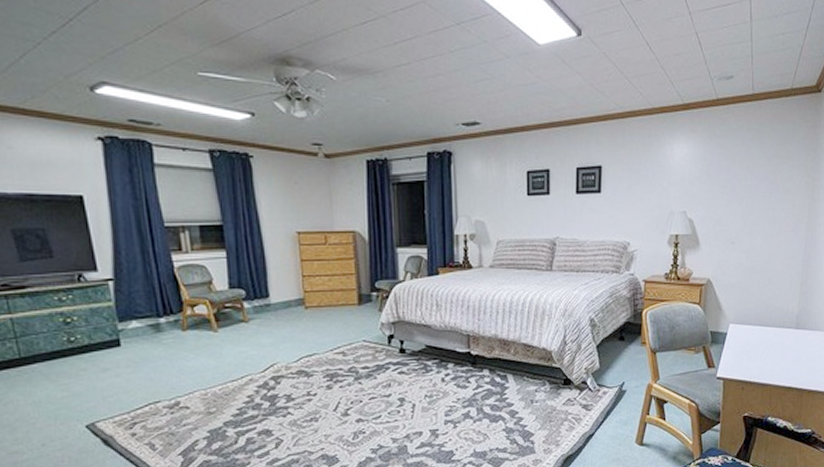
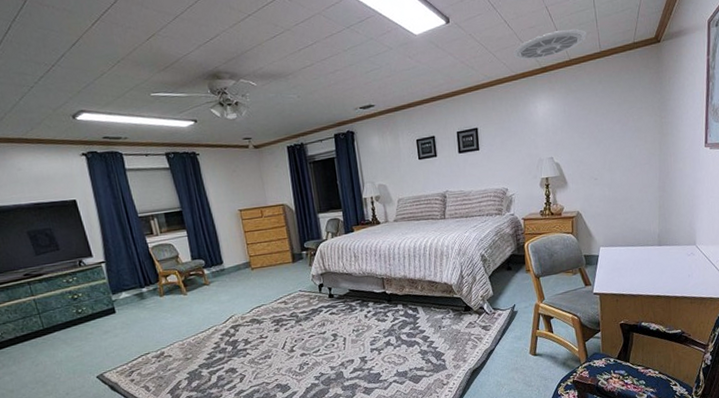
ceiling vent: none [652,63,740,94] -> present [512,29,587,61]

